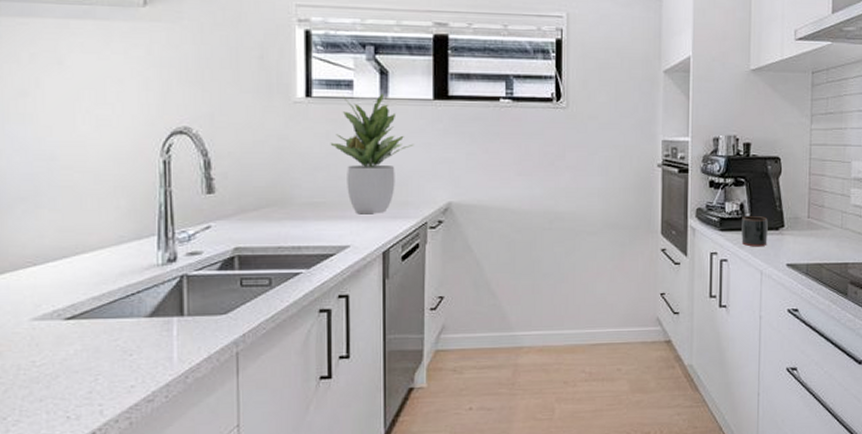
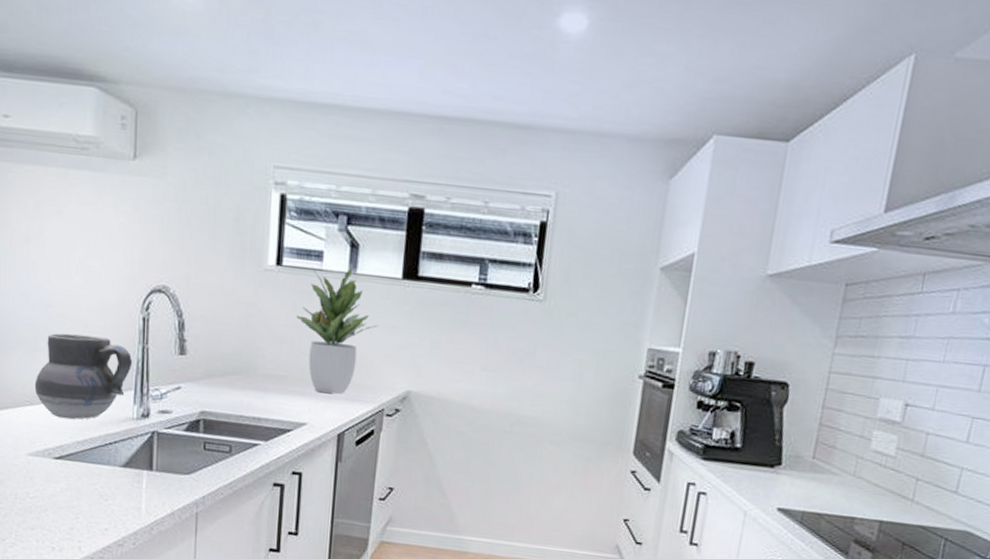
ceramic jug: none [37,185,154,274] -> present [34,333,133,419]
mug: present [741,216,768,247] -> none [726,446,763,484]

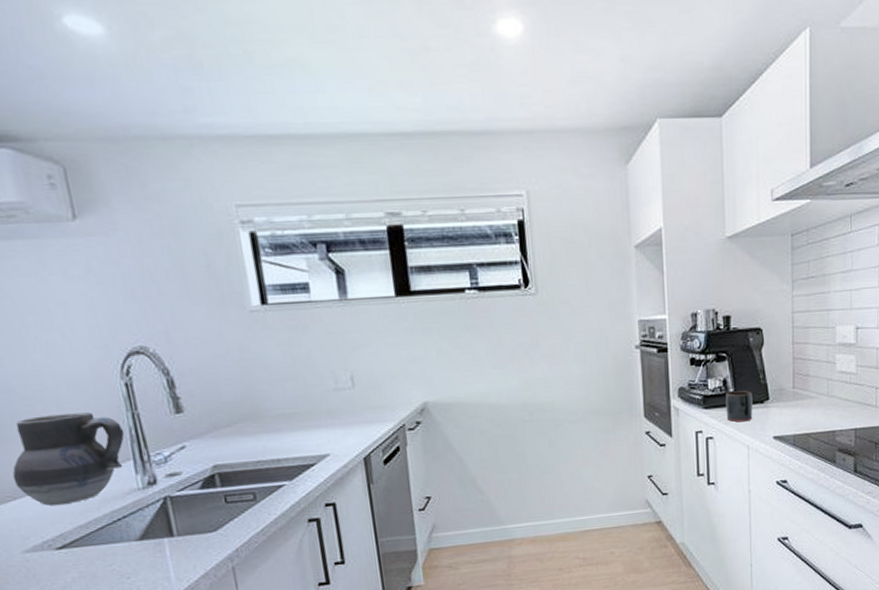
potted plant: present [296,267,378,395] -> none [294,295,382,422]
mug: none [726,446,763,484] -> present [726,390,753,422]

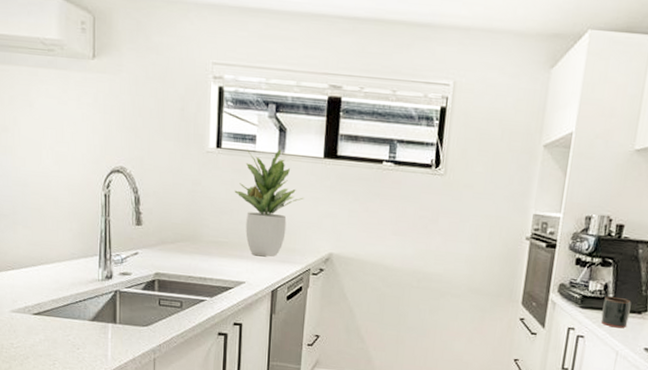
ceramic jug: present [12,412,125,506] -> none [15,208,97,281]
potted plant: none [294,295,382,422] -> present [234,149,304,257]

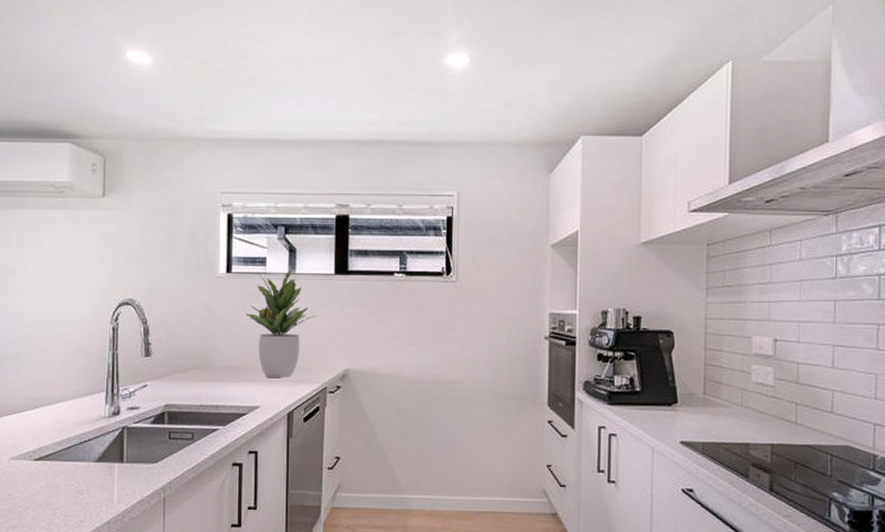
mug: present [600,297,631,328] -> none [631,391,660,423]

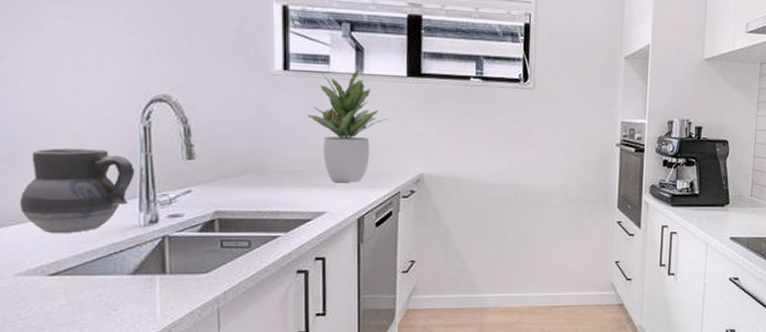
ceramic jug: none [17,347,104,422] -> present [19,148,135,233]

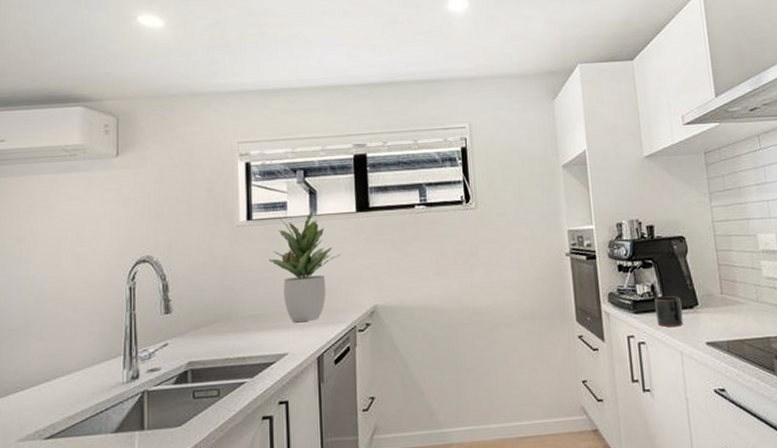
ceramic jug: present [19,148,135,233] -> none [25,312,121,397]
mug: none [690,193,715,222] -> present [654,296,684,327]

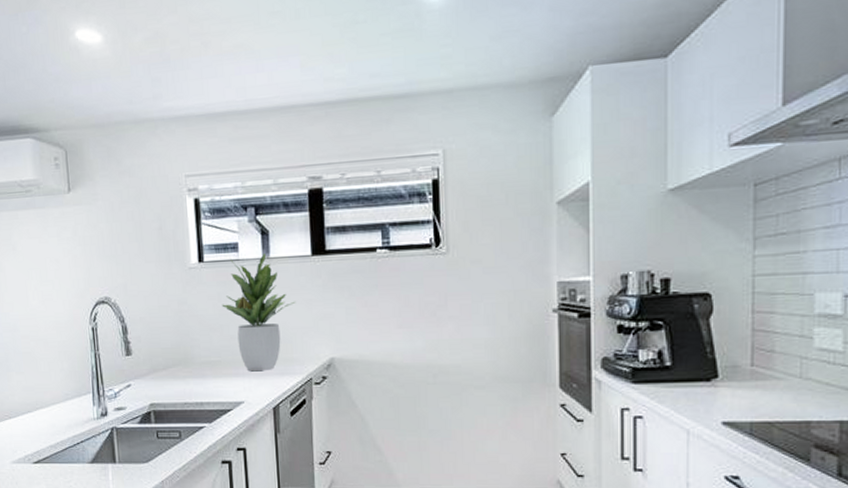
mug: present [654,296,684,327] -> none [660,365,696,402]

